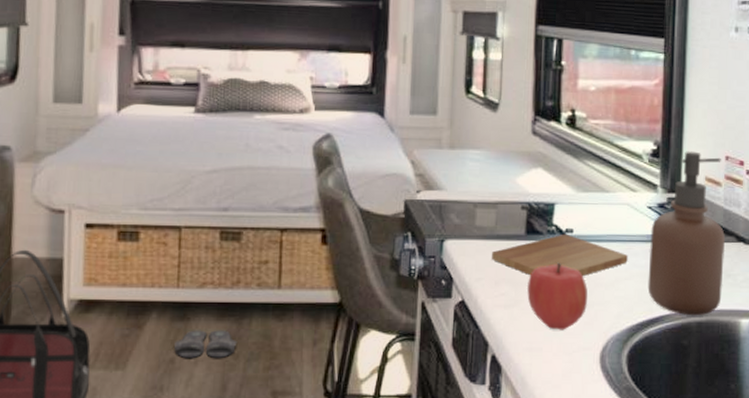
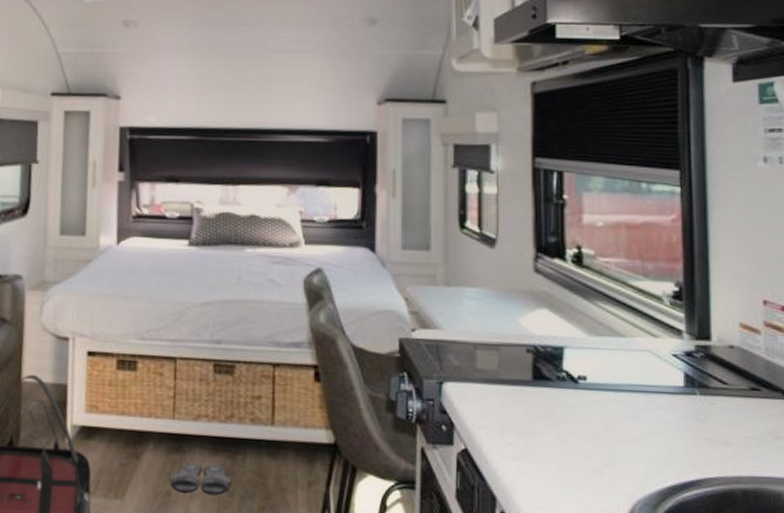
cutting board: present [492,234,628,276] -> none [496,381,653,429]
fruit: present [526,262,588,330] -> none [536,412,607,489]
soap dispenser: present [647,151,725,316] -> none [677,294,772,483]

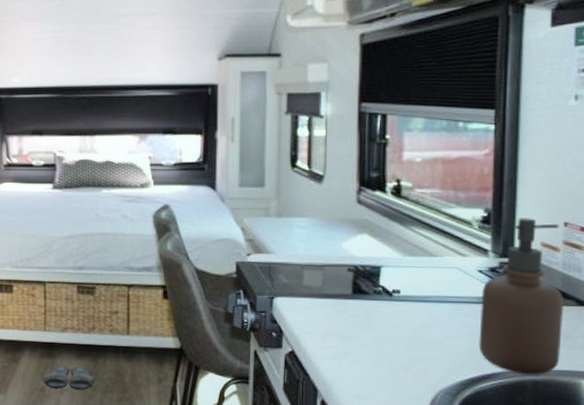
soap dispenser: none [677,294,772,483] -> present [479,218,564,375]

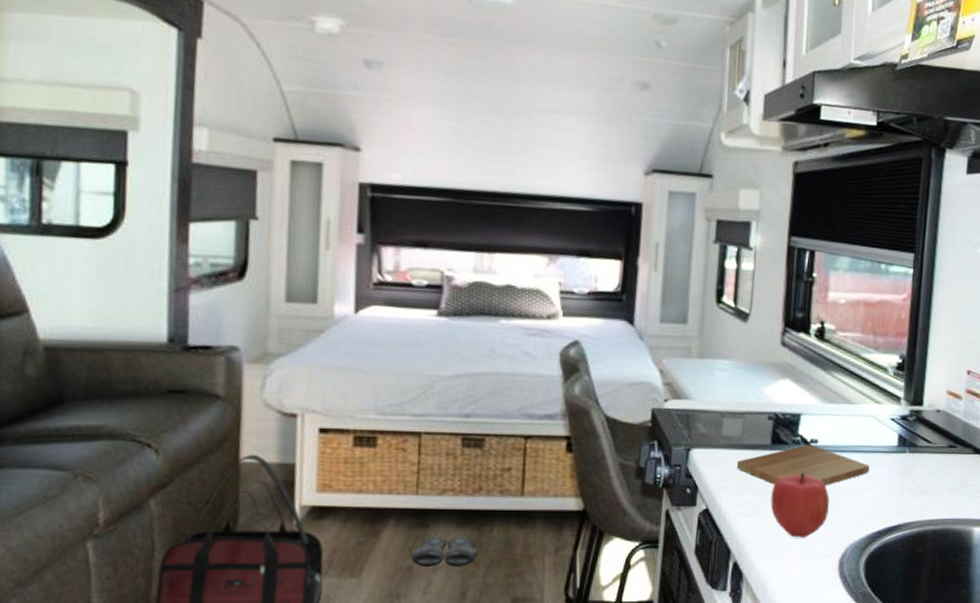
cutting board: none [320,294,457,333] -> present [737,444,870,485]
fruit: none [354,320,416,382] -> present [770,472,830,538]
soap dispenser: present [479,218,564,375] -> none [887,365,963,525]

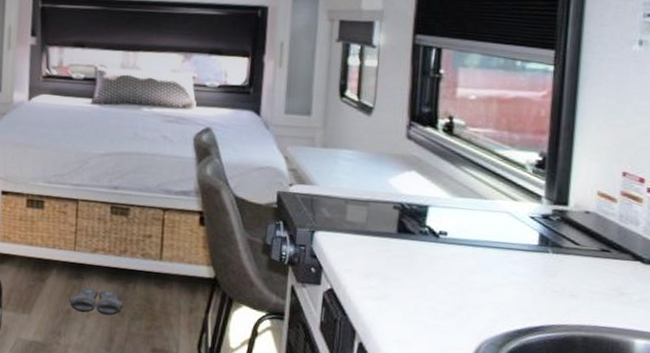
cutting board: present [737,444,870,485] -> none [362,235,506,278]
fruit: present [770,472,830,538] -> none [396,262,461,328]

